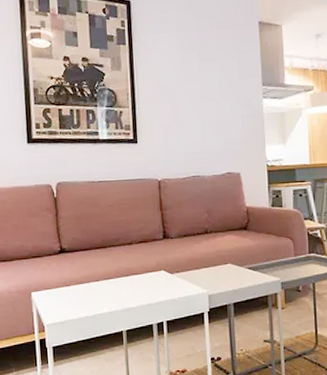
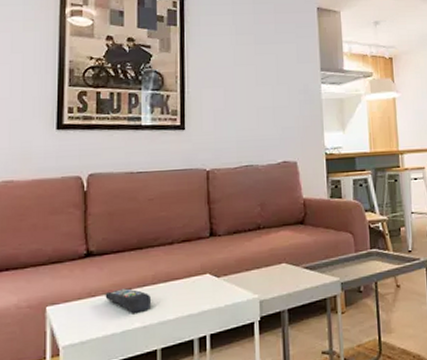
remote control: none [77,280,117,302] -> present [105,288,152,314]

